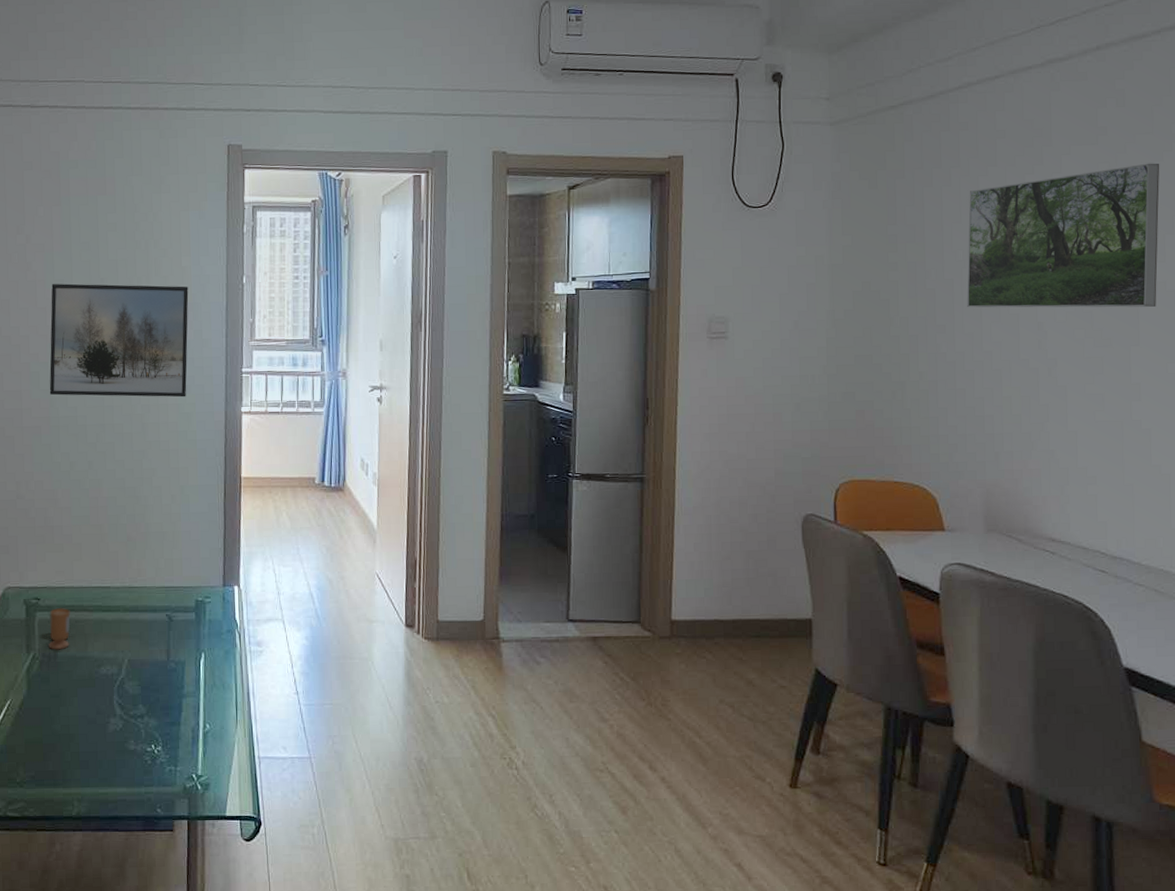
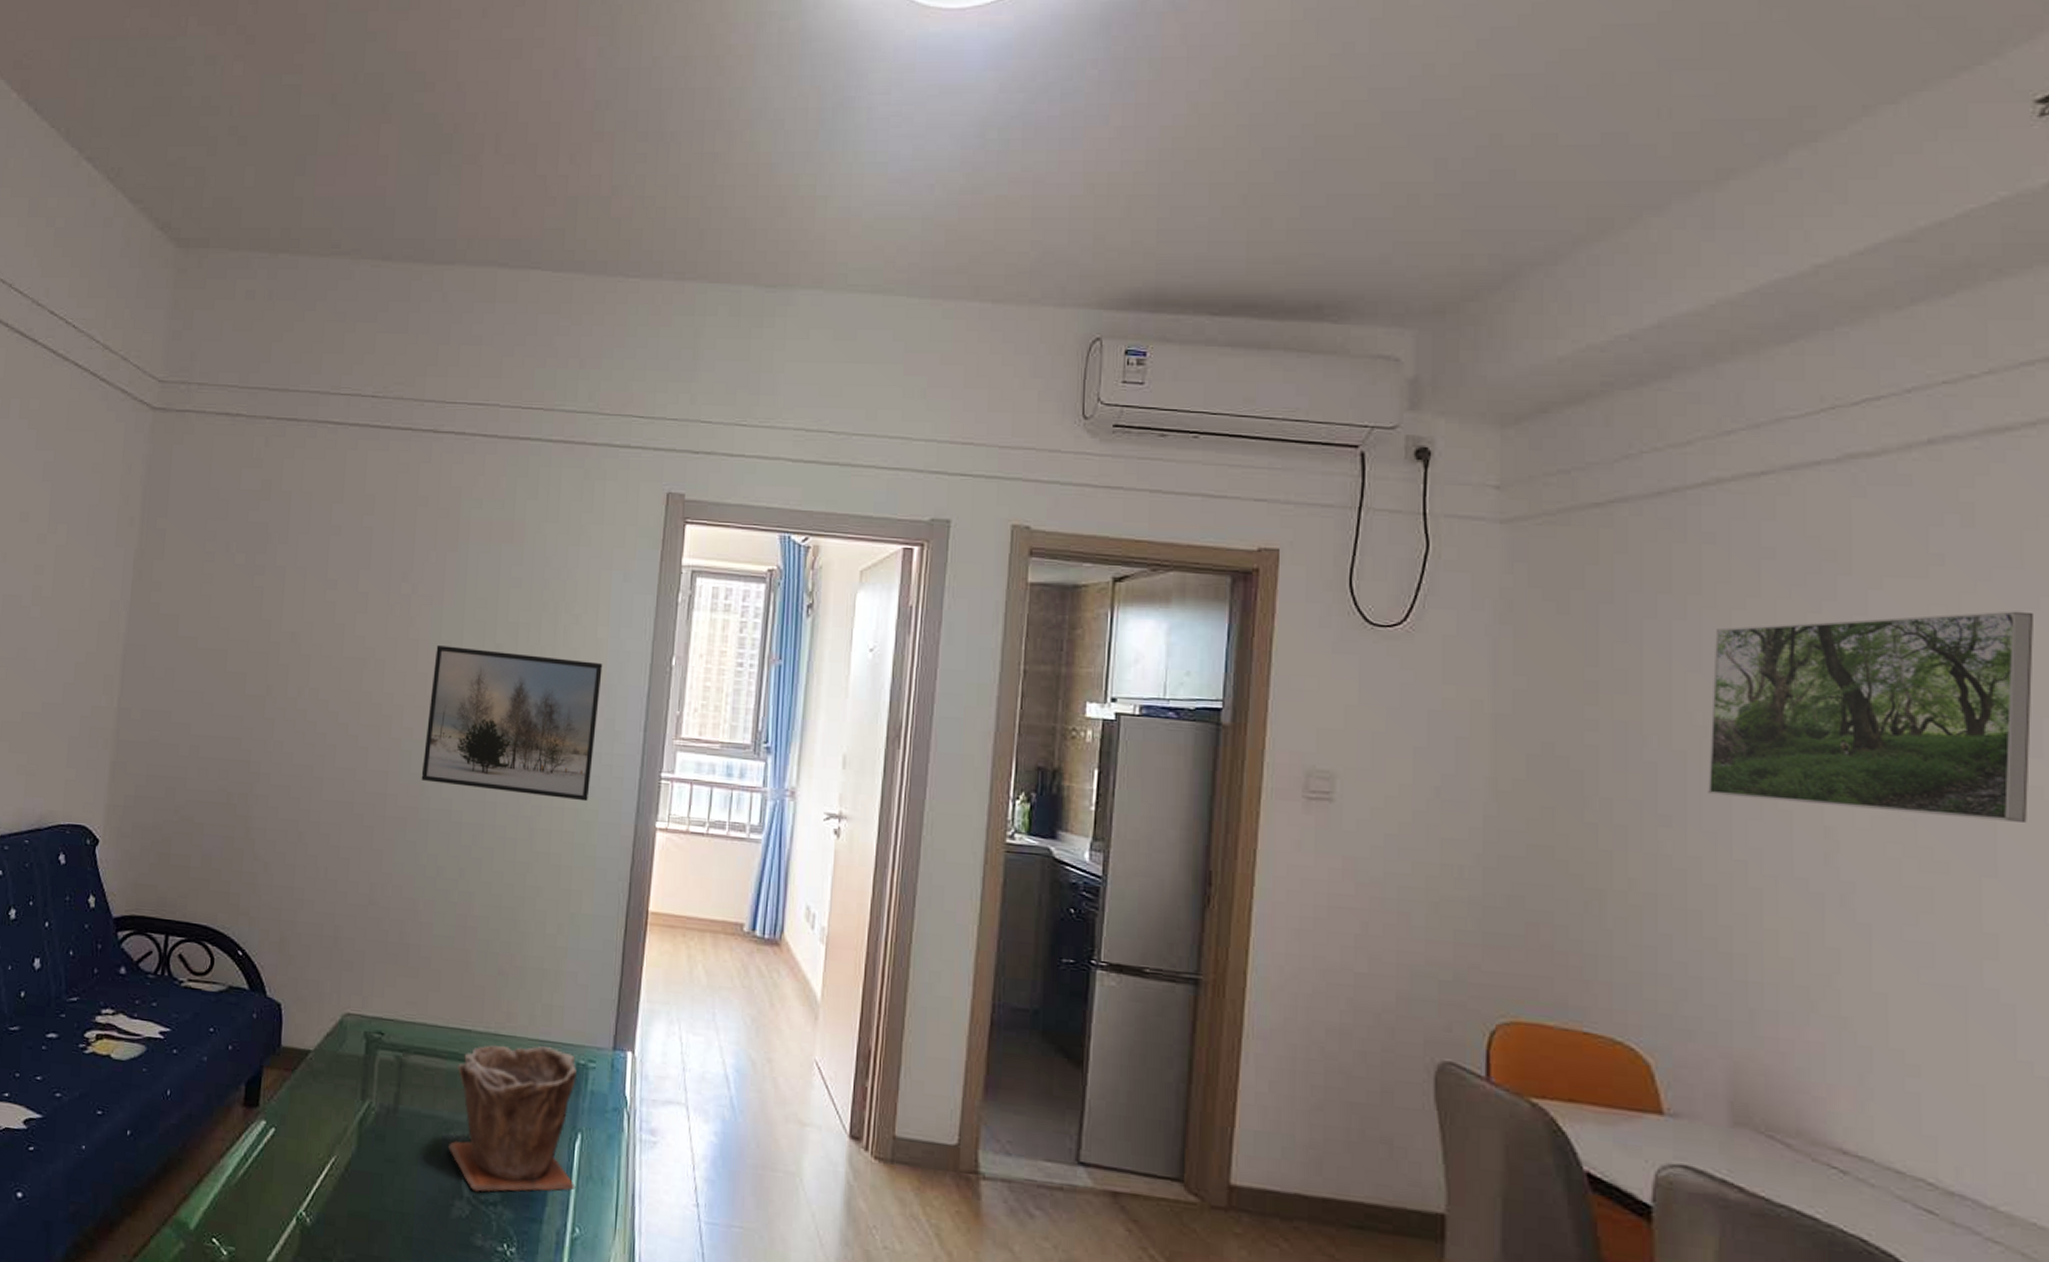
candle: present [49,608,71,650] -> none [388,1048,419,1103]
plant pot: none [101,591,204,709] -> present [448,1044,577,1192]

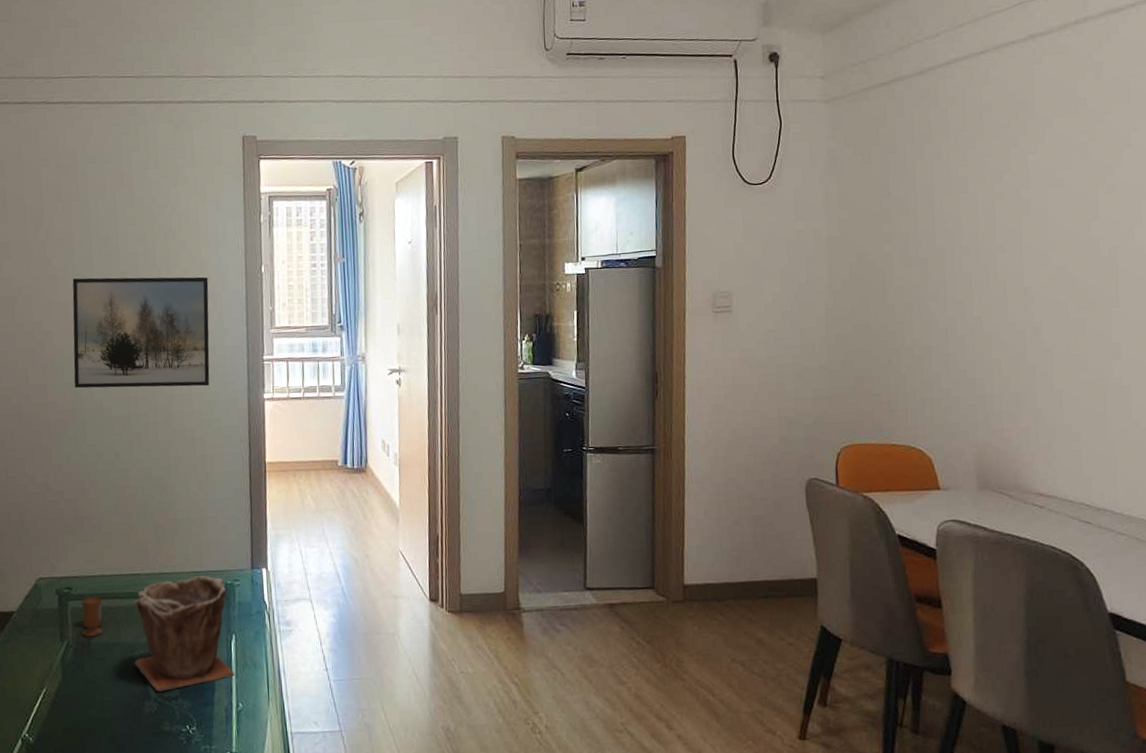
candle: none [388,1048,419,1103] -> present [82,596,103,638]
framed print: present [1708,611,2035,822] -> none [957,131,1136,276]

